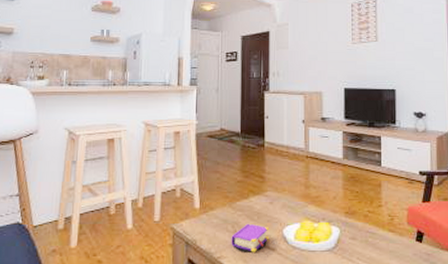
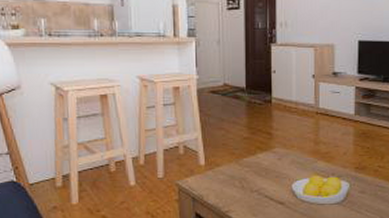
book: present [231,223,270,252] -> none [239,179,278,206]

